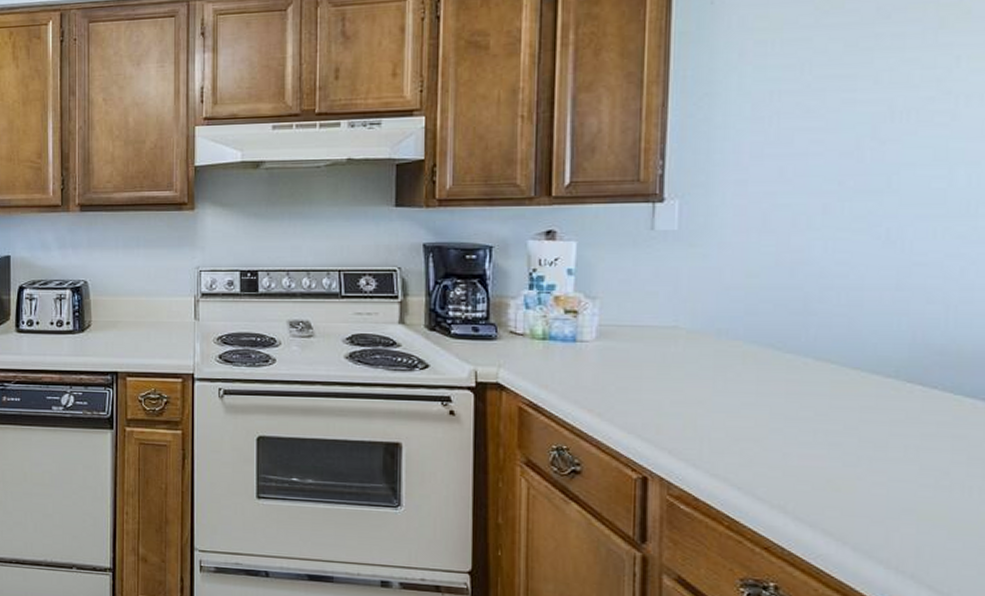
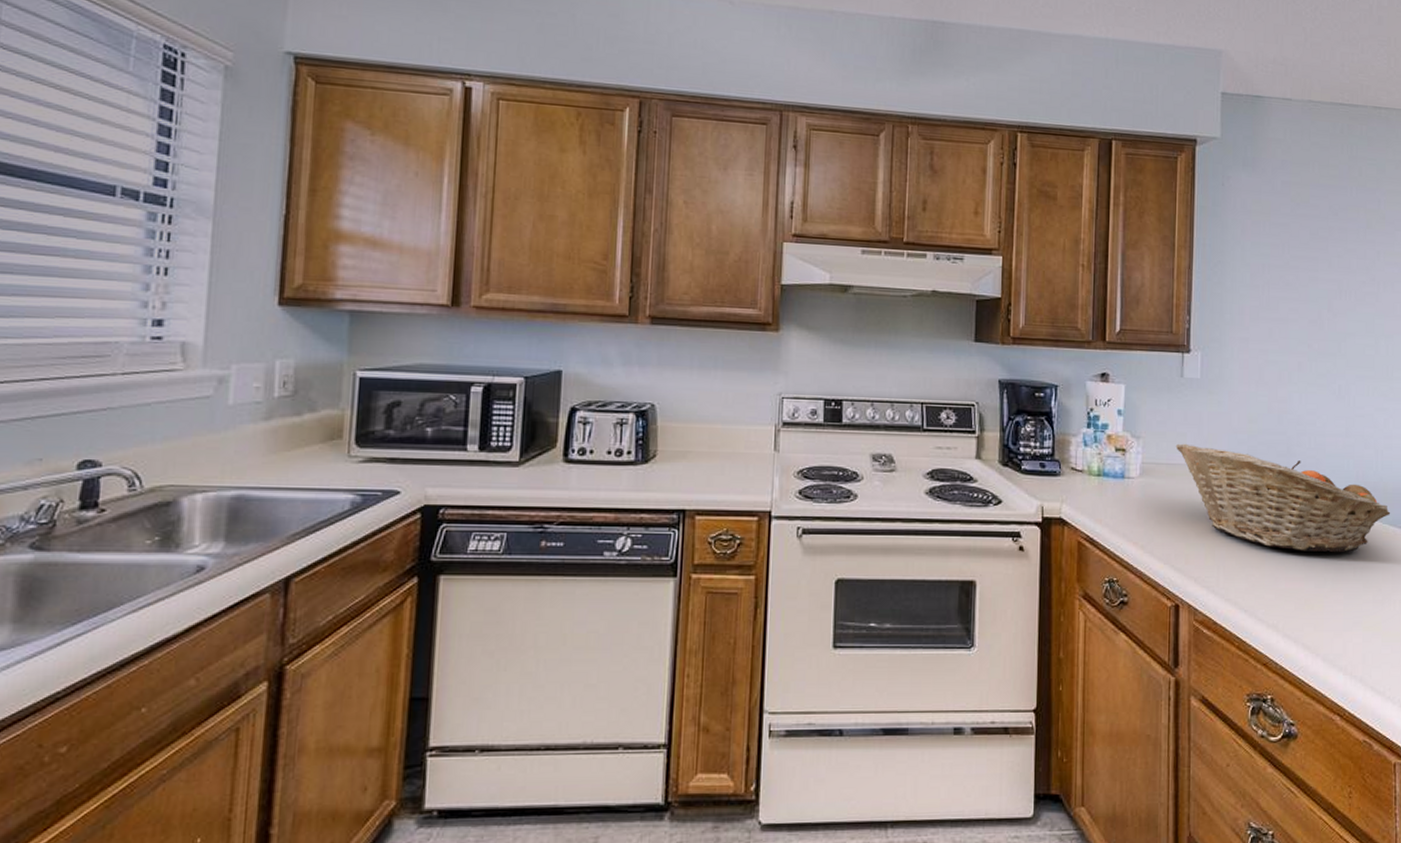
fruit basket: none [643,303,968,427] -> present [1175,443,1391,552]

